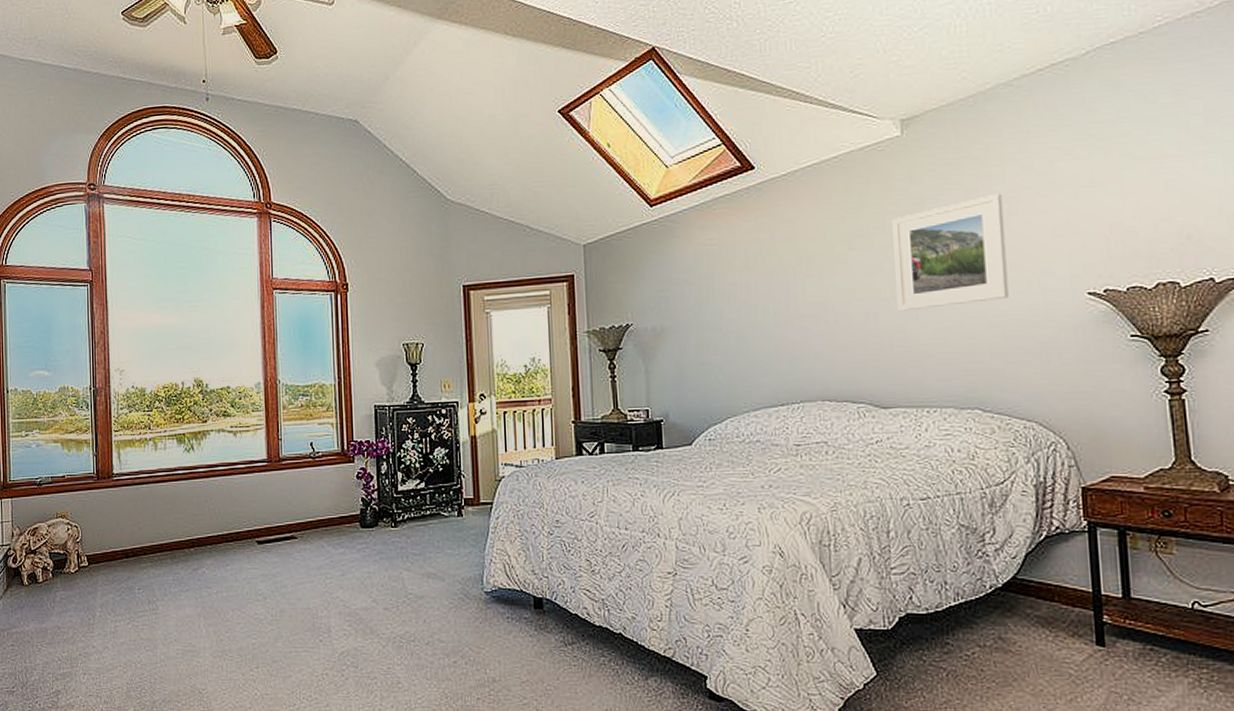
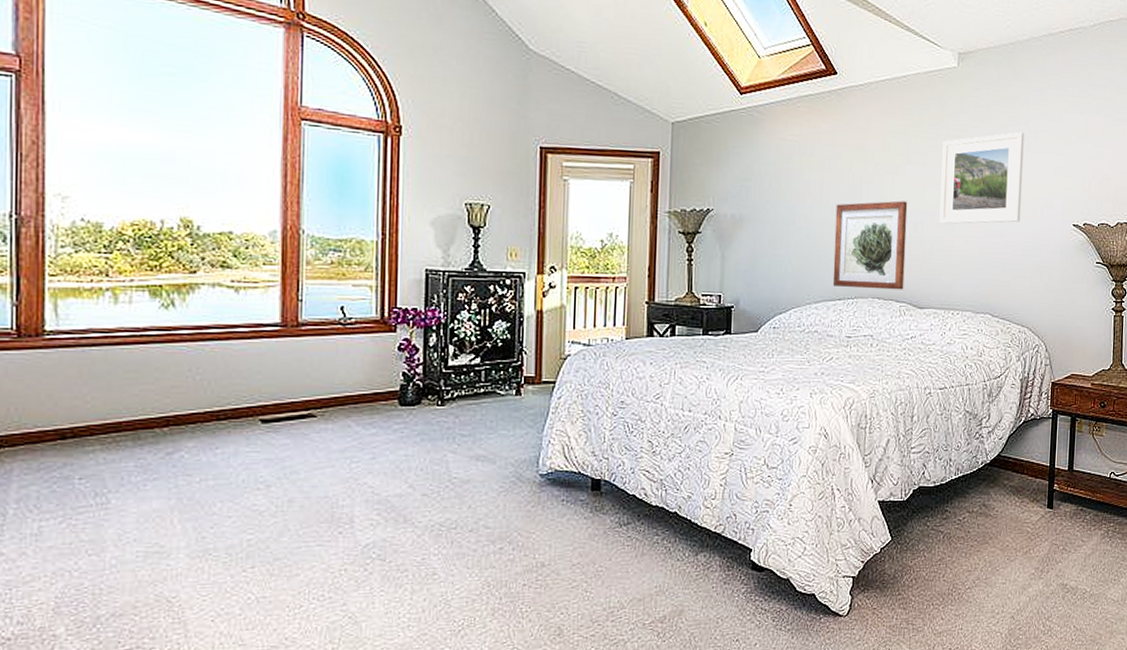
wall art: none [767,291,861,392] -> present [832,200,908,290]

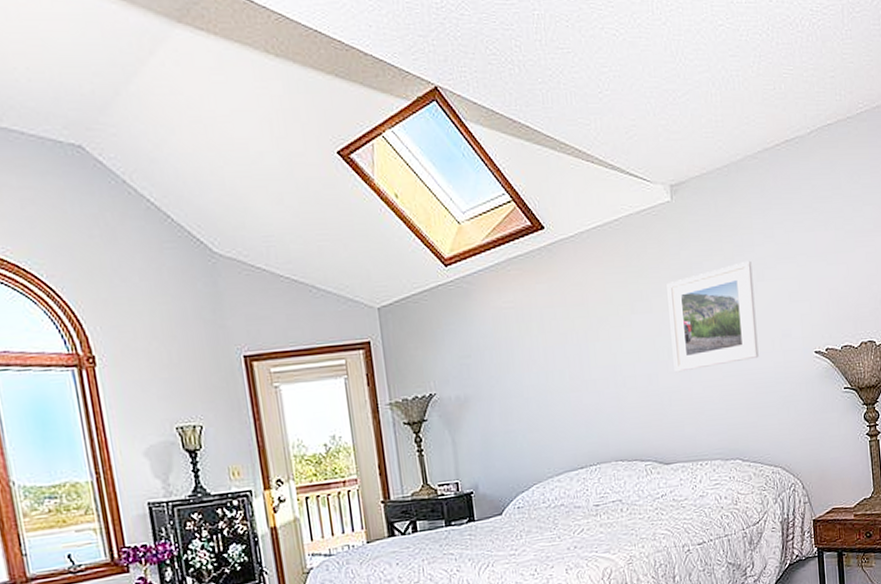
wall art: present [832,200,908,290] -> none [563,354,647,455]

